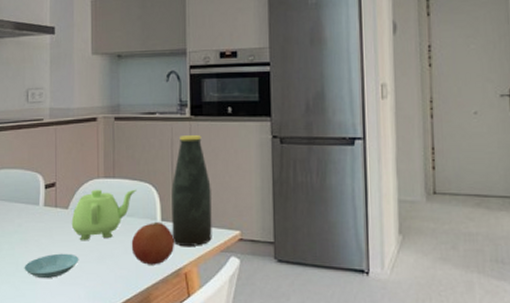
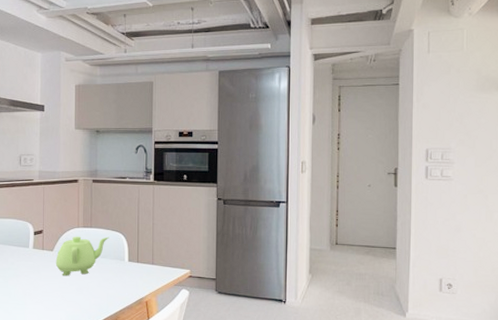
saucer: present [24,253,79,279] -> none [15,286,61,306]
fruit: present [131,221,174,265] -> none [104,262,138,295]
bottle: present [171,135,212,246] -> none [137,196,168,281]

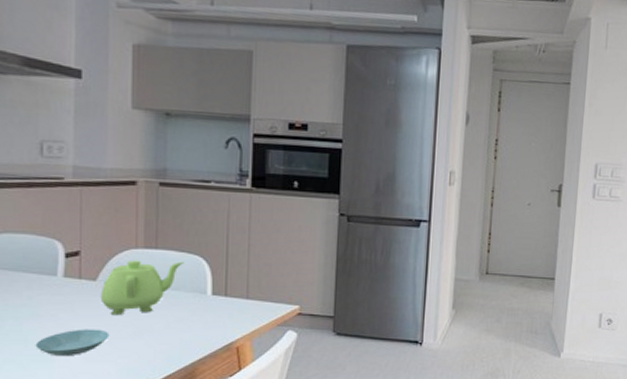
saucer: none [15,286,61,306] -> present [35,329,110,357]

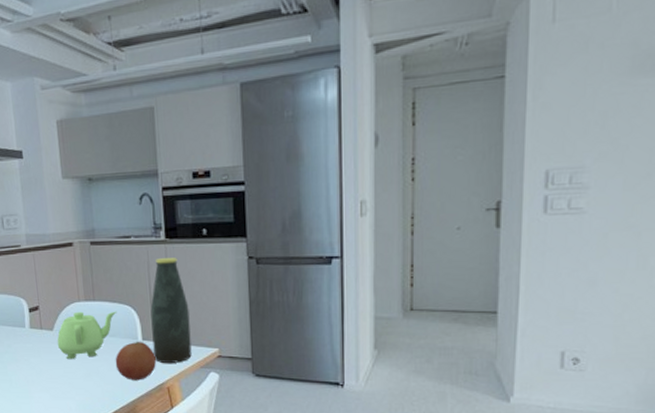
saucer: present [35,329,110,357] -> none [17,371,68,394]
fruit: none [175,295,226,340] -> present [115,341,156,381]
bottle: none [224,207,271,320] -> present [150,258,192,363]

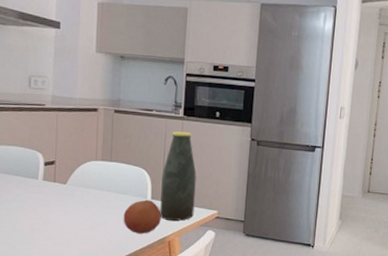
teapot: present [57,311,117,360] -> none [68,169,131,212]

